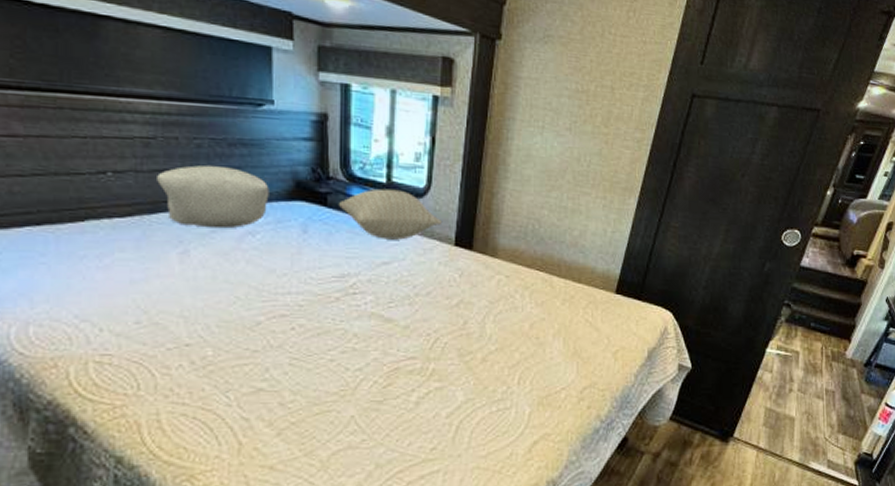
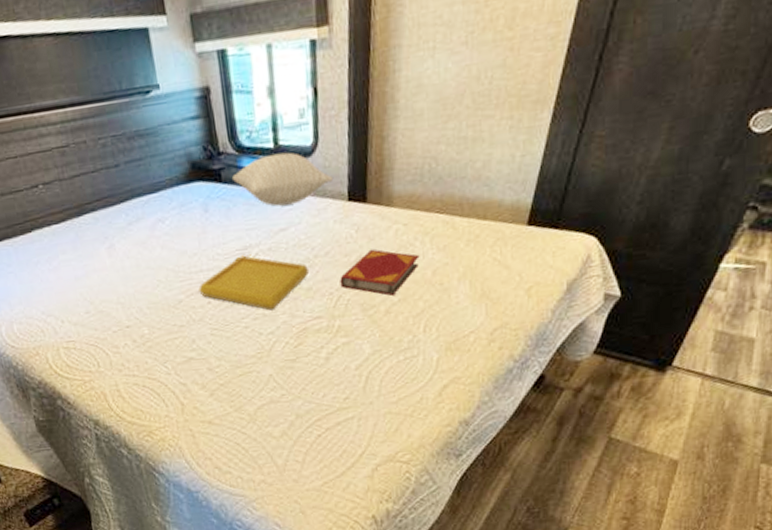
pillow: present [157,164,269,229] -> none [76,160,171,223]
serving tray: none [283,283,409,345] -> present [199,255,310,310]
hardback book: none [439,295,519,343] -> present [340,249,420,296]

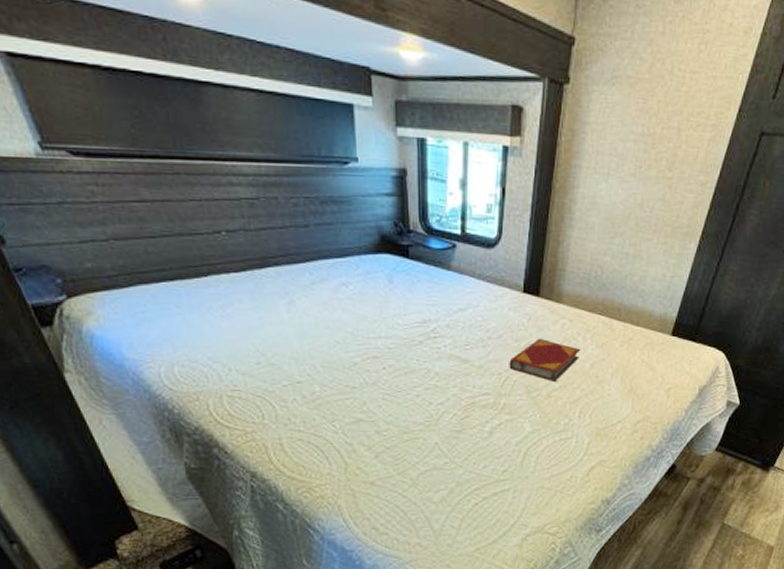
serving tray: present [199,255,310,310] -> none [375,328,482,383]
pillow: present [232,152,334,206] -> none [420,240,512,288]

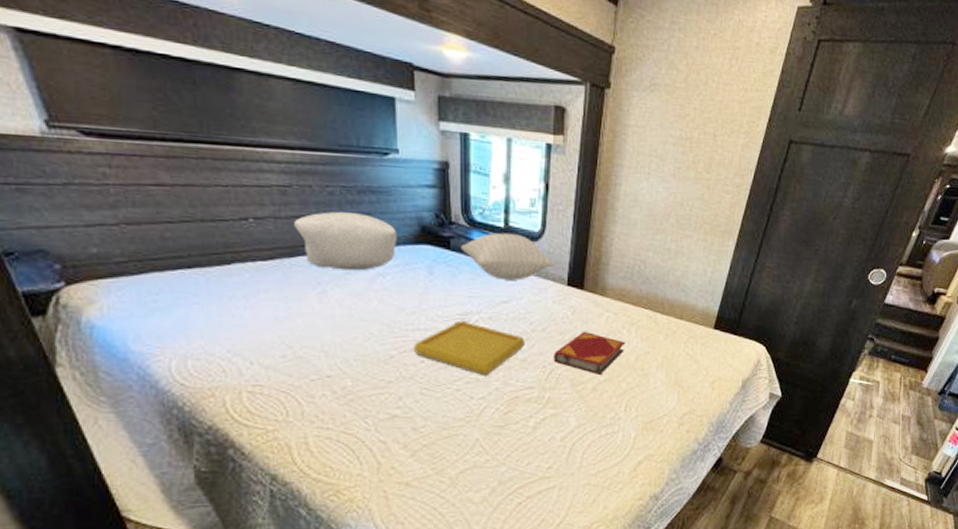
pillow: none [263,222,358,281] -> present [294,211,397,271]
serving tray: none [375,328,482,383] -> present [413,320,526,376]
pillow: none [420,240,512,288] -> present [461,232,556,280]

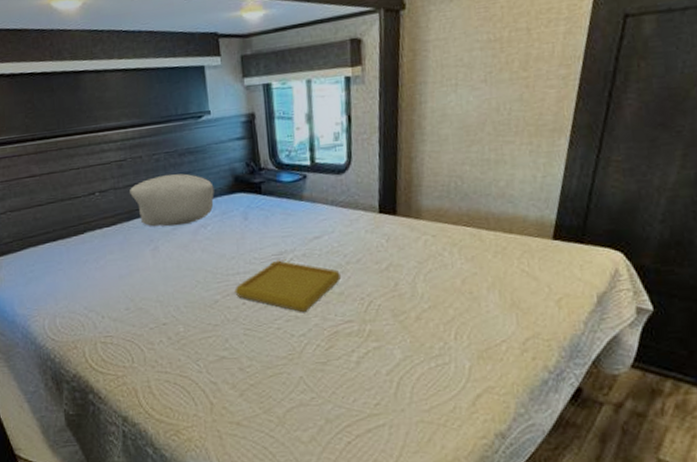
pillow: present [461,232,556,280] -> none [272,169,366,216]
hardback book: present [553,331,626,375] -> none [371,257,449,302]

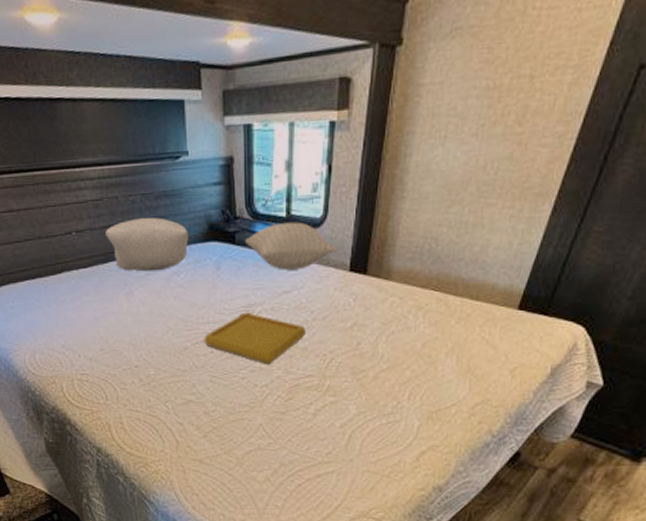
pillow: none [272,169,366,216] -> present [246,222,338,270]

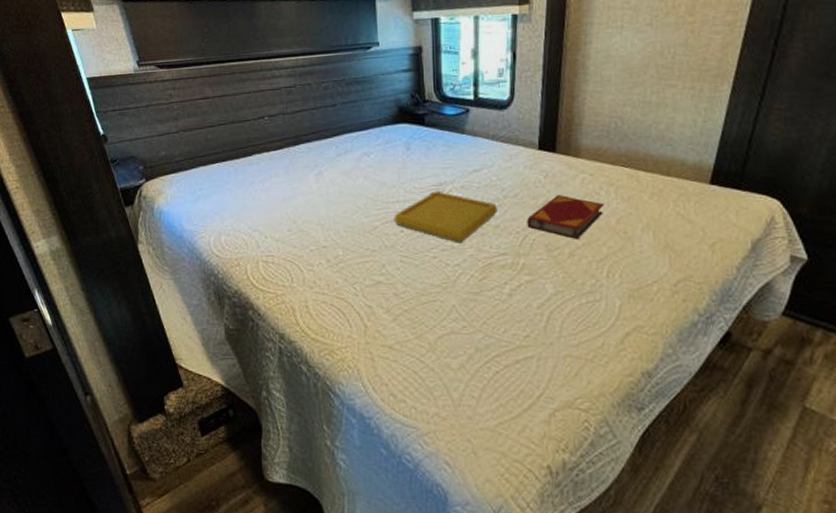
pillow: present [106,217,189,272] -> none [298,102,379,153]
pillow: present [246,222,338,270] -> none [435,104,526,150]
hardback book: none [334,317,411,362] -> present [527,194,604,239]

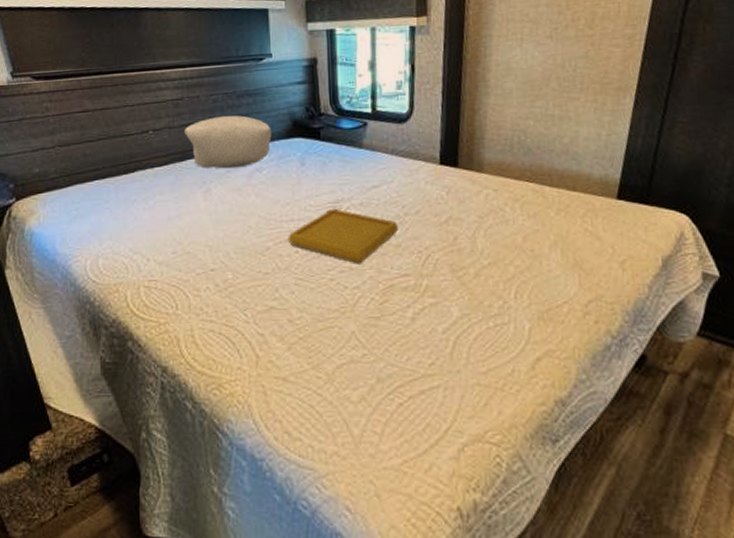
pillow: none [298,102,379,153] -> present [185,115,272,169]
hardback book: present [527,194,604,239] -> none [429,211,510,258]

